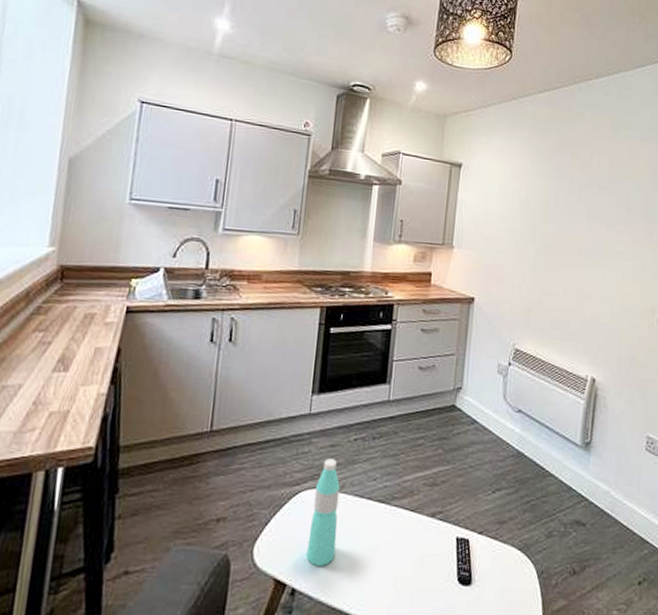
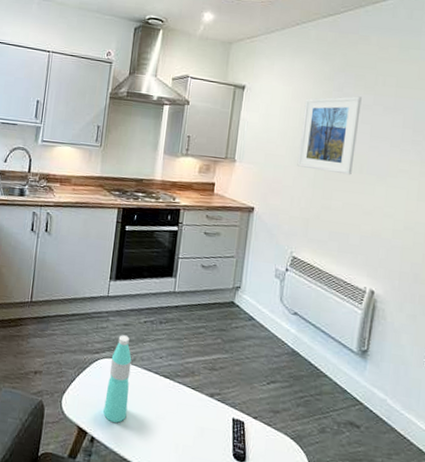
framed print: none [517,175,578,259] -> present [297,96,362,175]

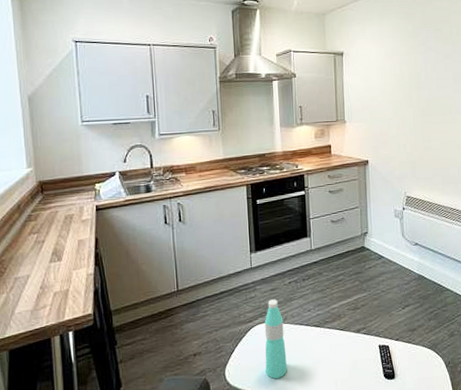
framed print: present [297,96,362,175] -> none [396,48,444,118]

